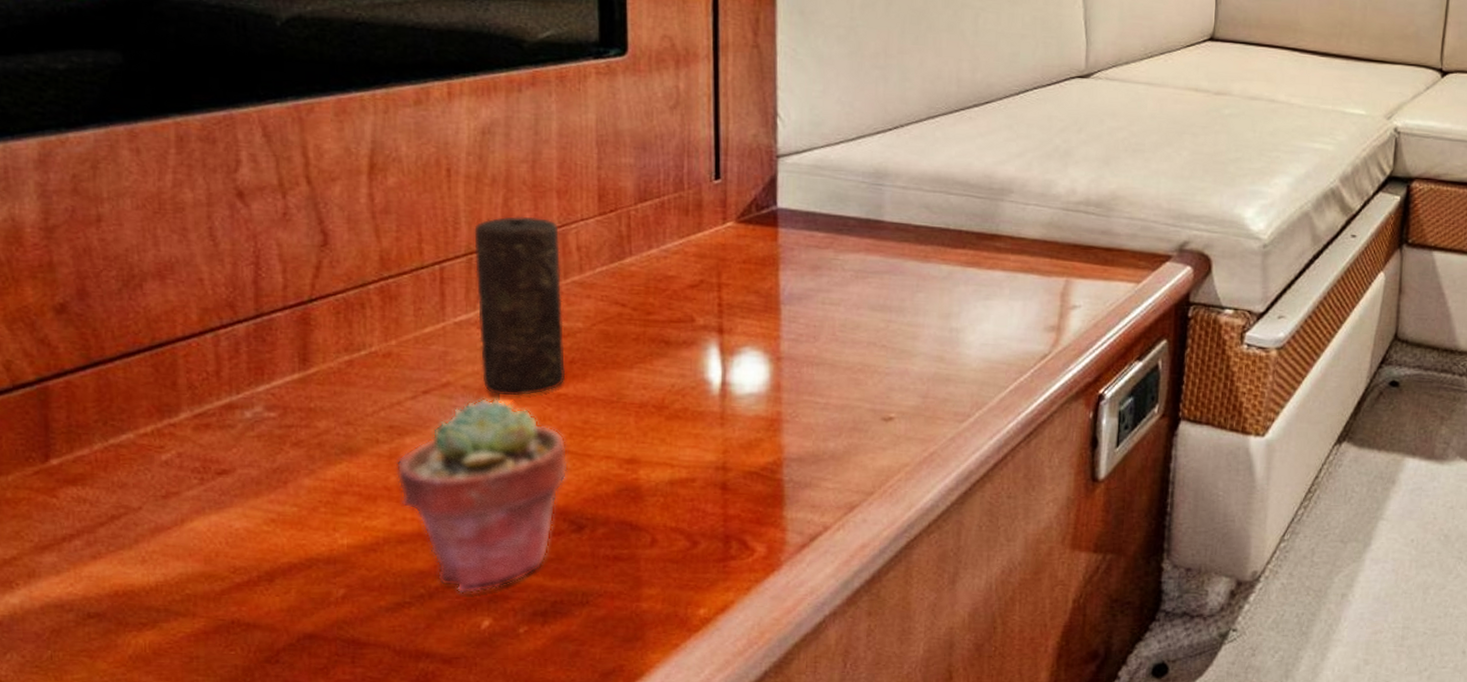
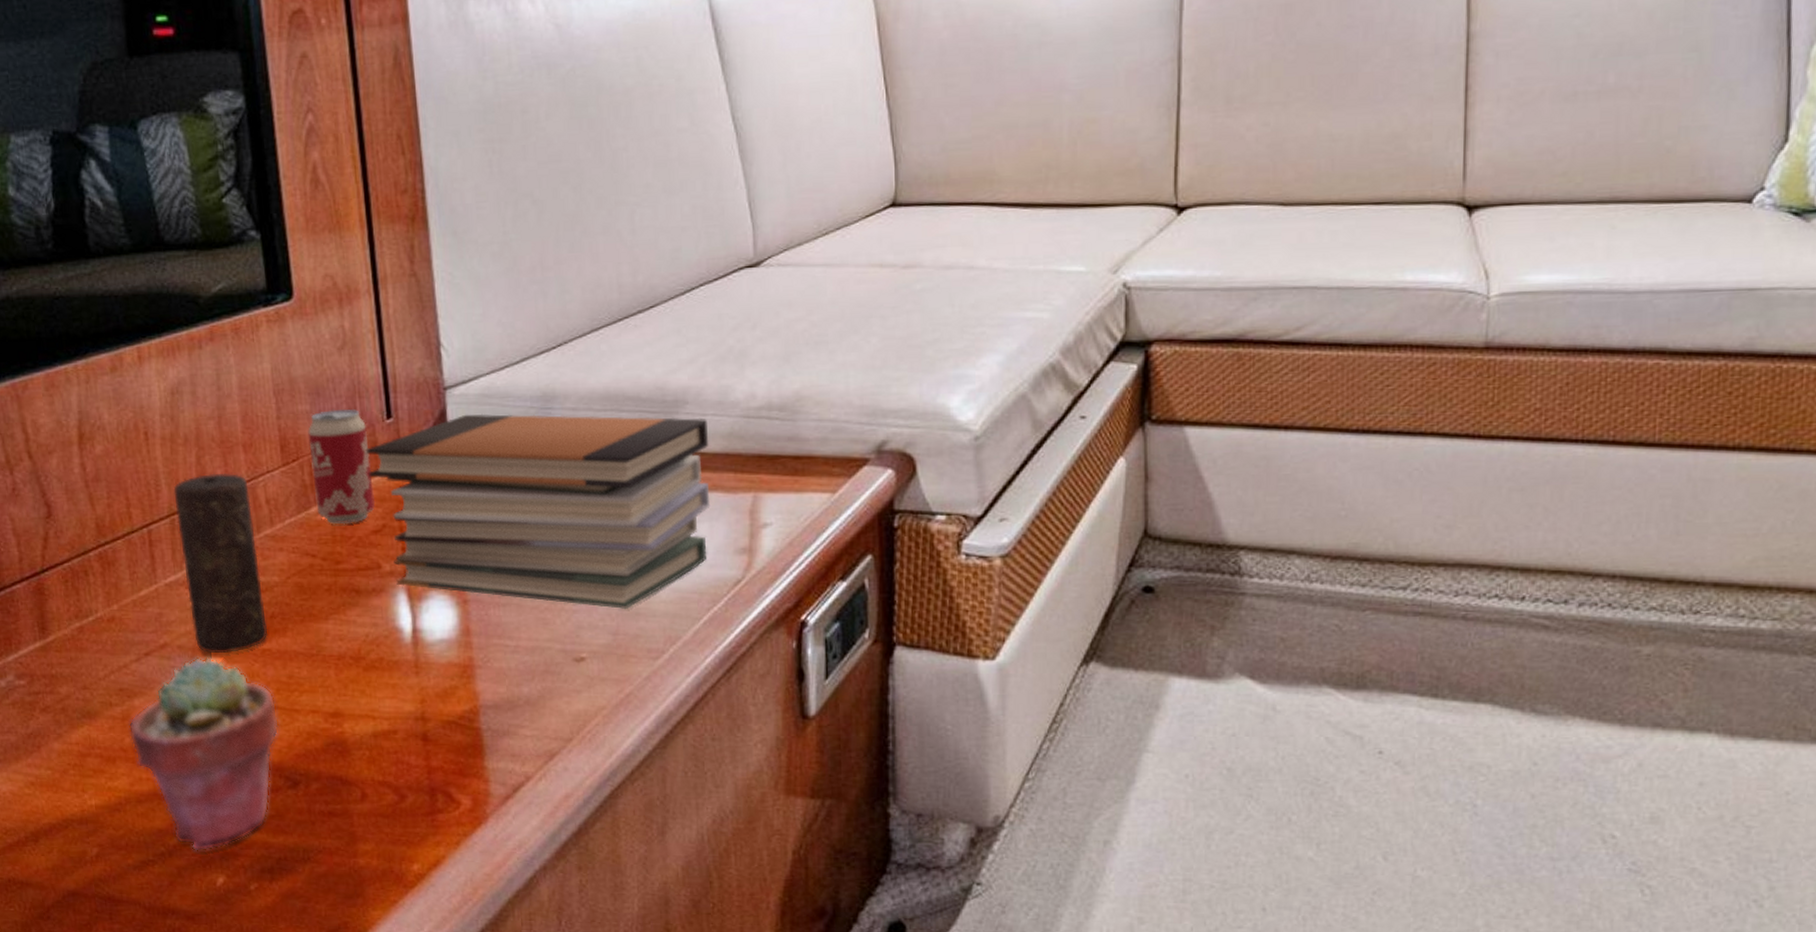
beverage can: none [629,165,695,277] -> present [308,408,376,525]
book stack: none [689,182,1030,376] -> present [365,413,711,610]

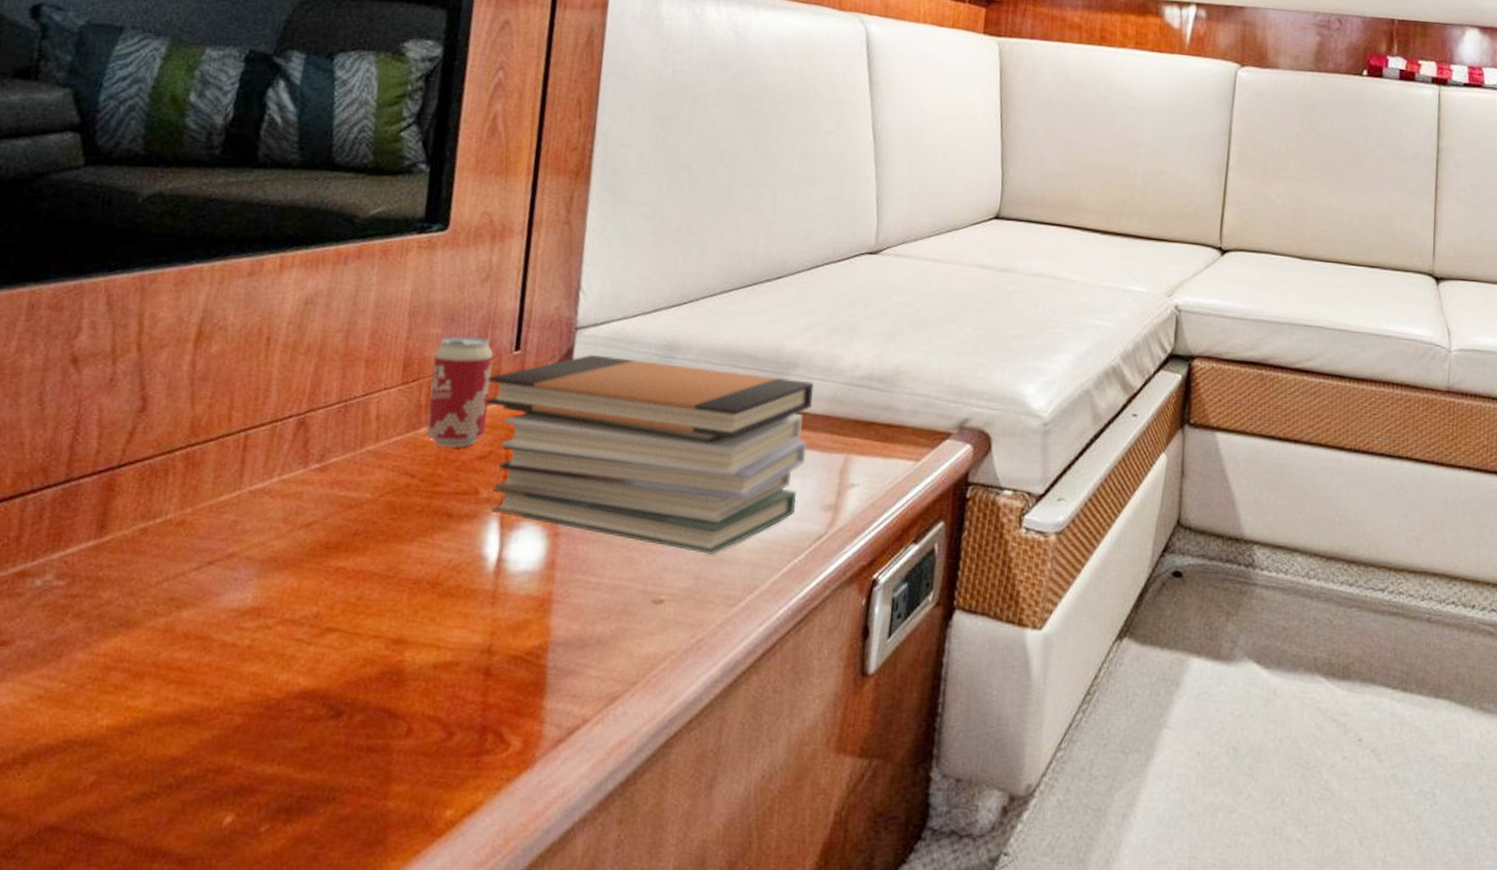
potted succulent: present [129,658,280,851] -> none [167,570,338,785]
candle: present [173,473,268,654] -> none [266,384,363,569]

